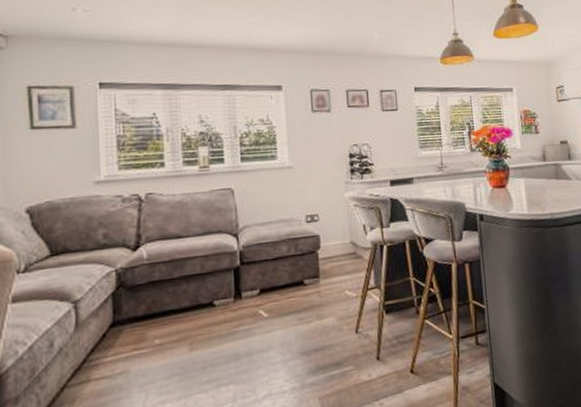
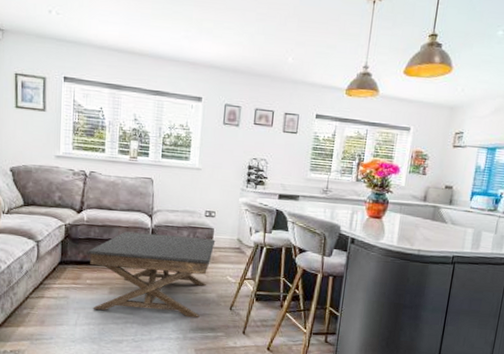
coffee table: none [151,248,324,379] -> present [87,231,216,318]

